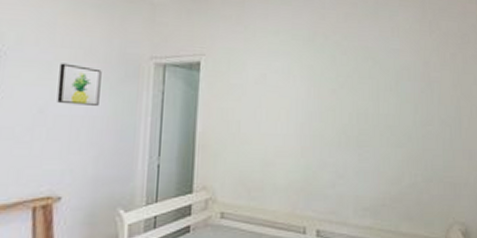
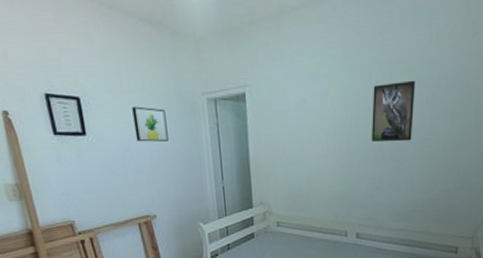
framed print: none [336,67,379,127] -> present [372,80,416,142]

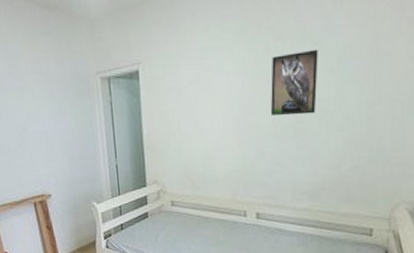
wall art: present [132,106,169,142] -> none [29,88,64,123]

